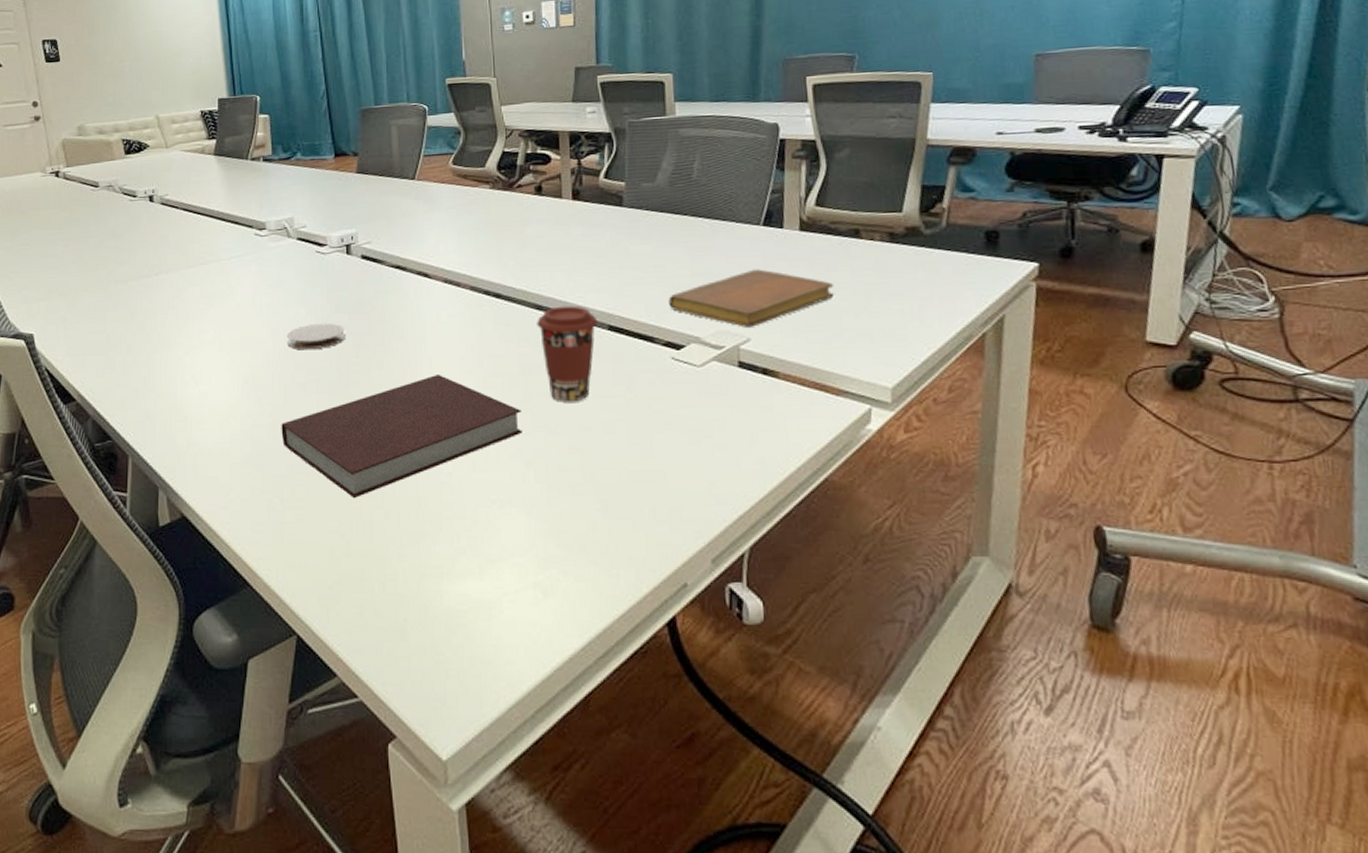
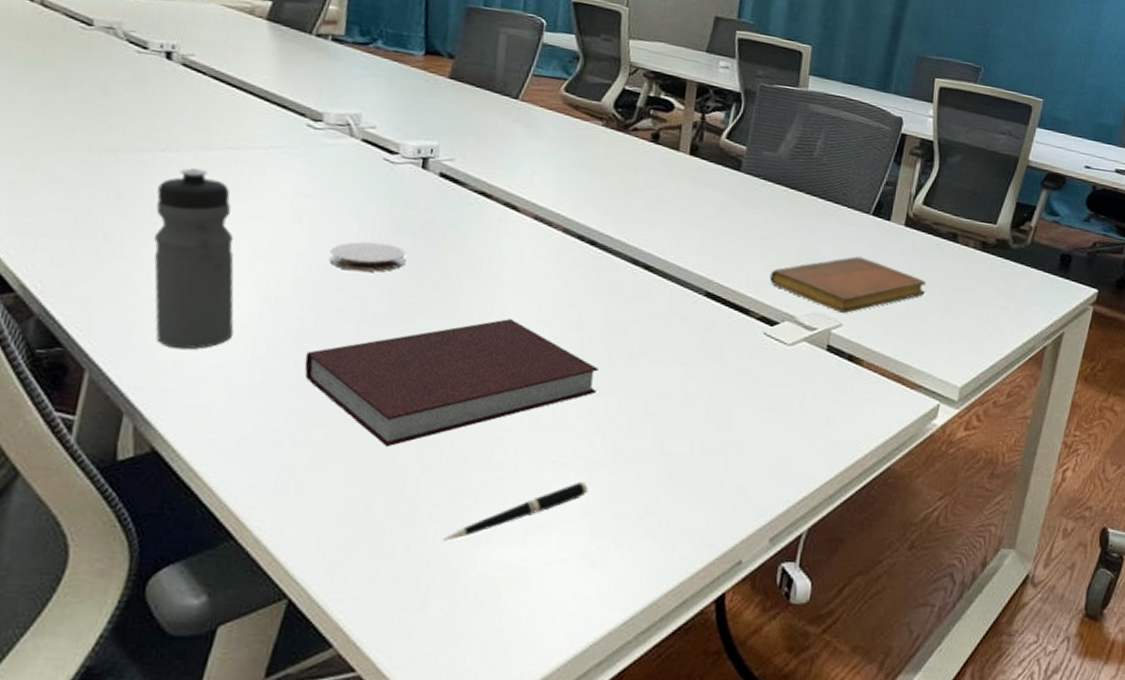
water bottle: none [158,284,226,432] -> present [154,168,234,350]
pen: none [412,516,530,578] -> present [443,481,589,541]
coffee cup: present [537,305,598,402] -> none [630,264,696,366]

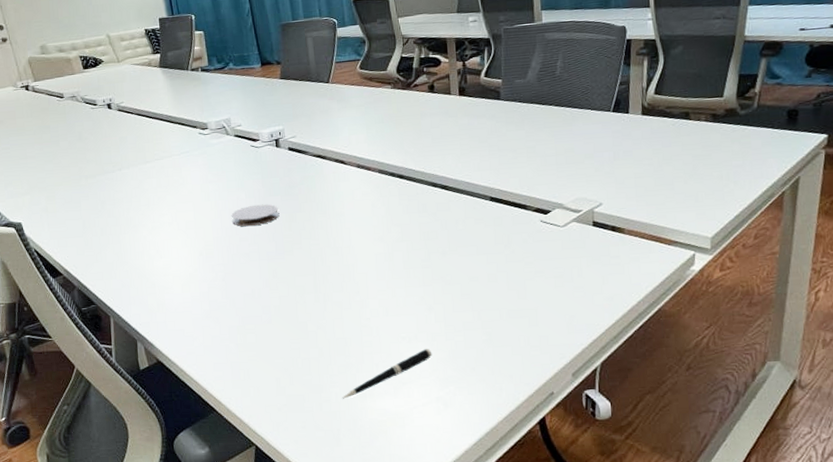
water bottle: present [154,168,234,350] -> none [123,177,187,296]
notebook: present [304,318,599,448] -> none [232,241,424,342]
notebook: present [769,256,926,313] -> none [537,147,668,195]

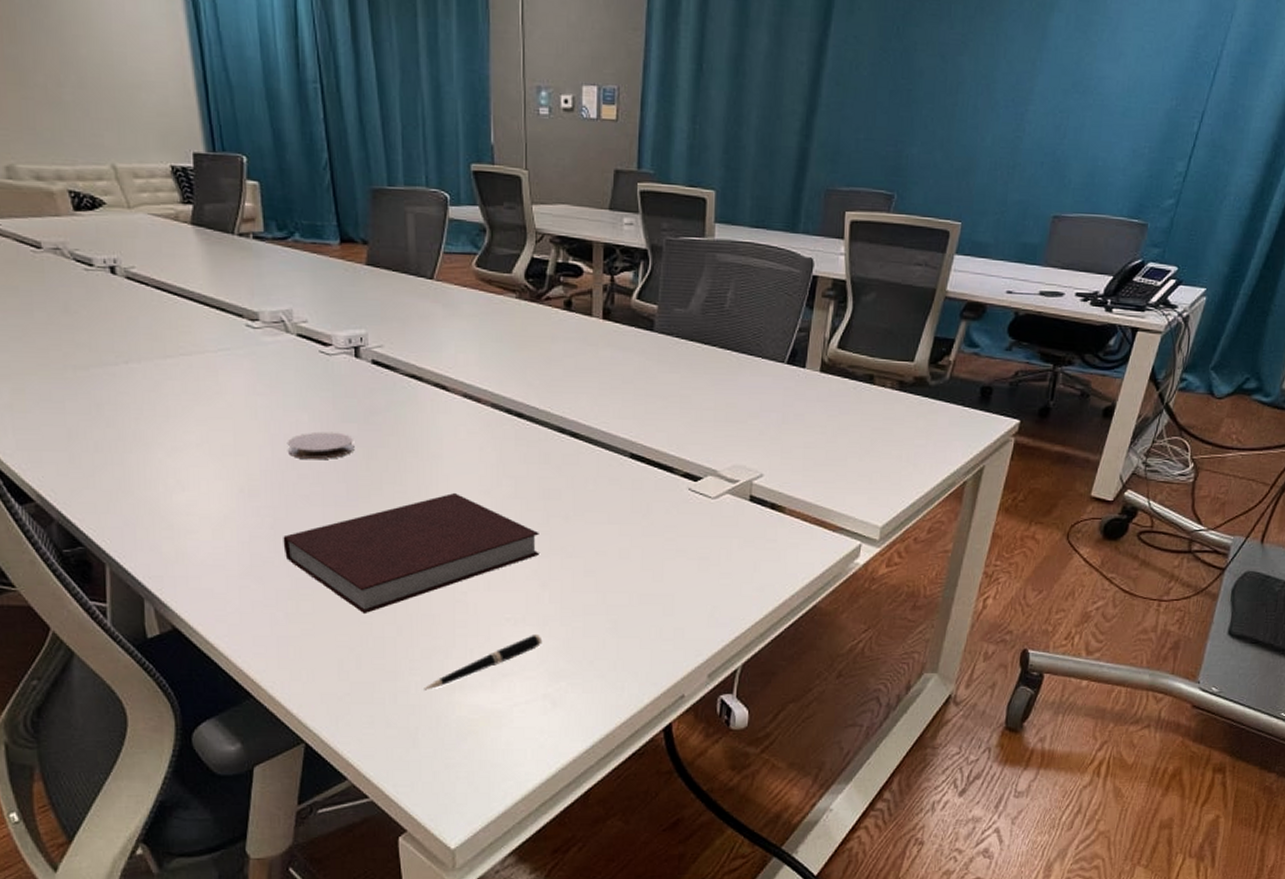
notebook: none [232,241,424,342] -> present [283,492,539,615]

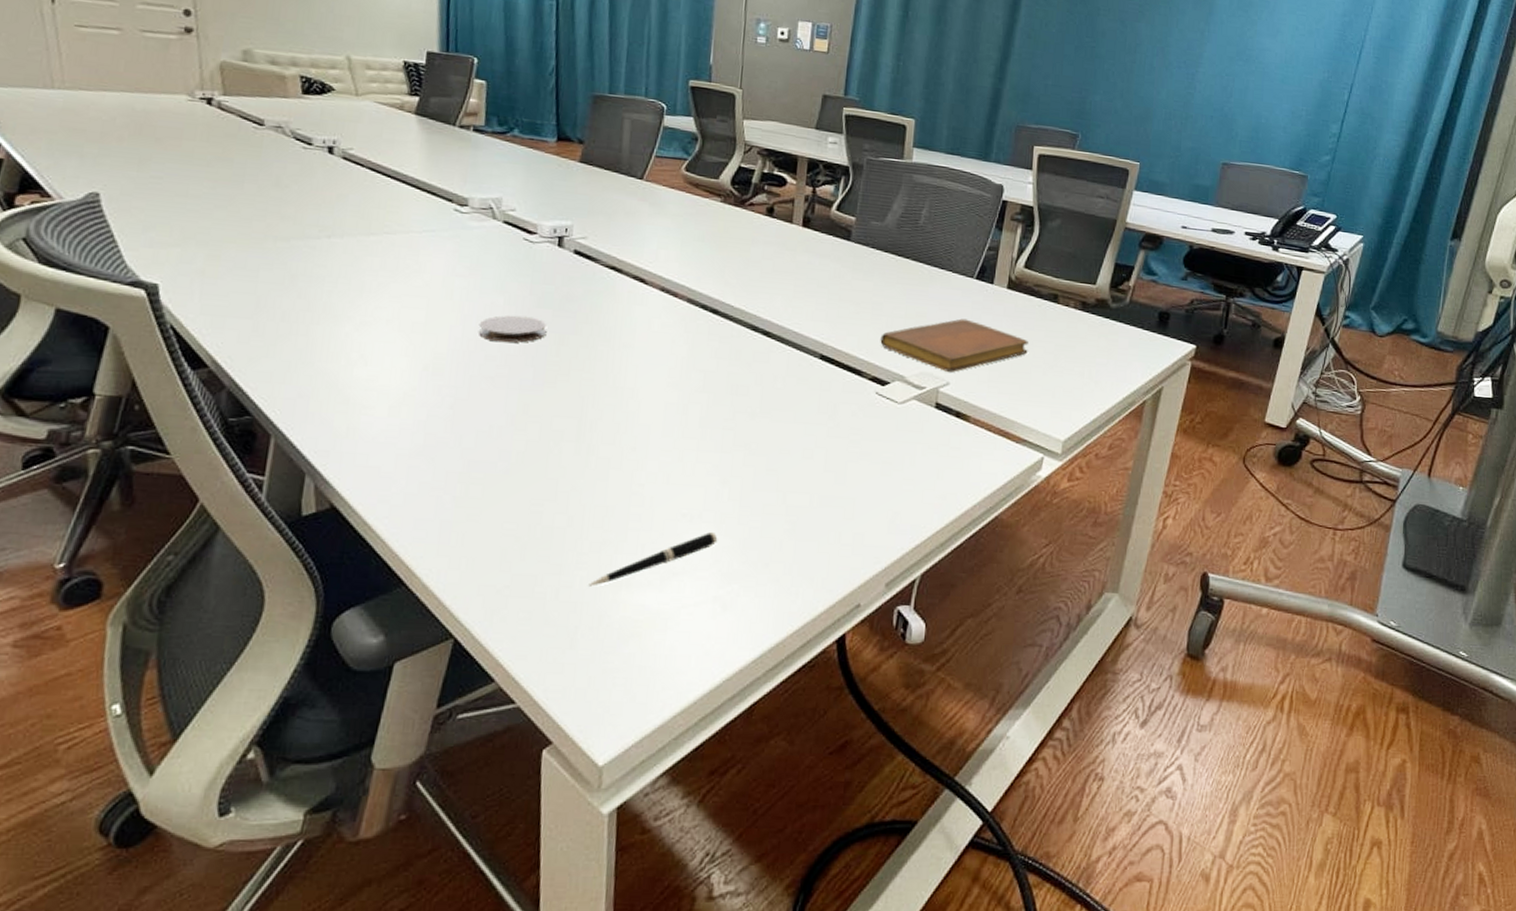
notebook: present [283,492,539,615] -> none [460,382,724,502]
notebook: none [690,407,843,463] -> present [880,318,1028,372]

